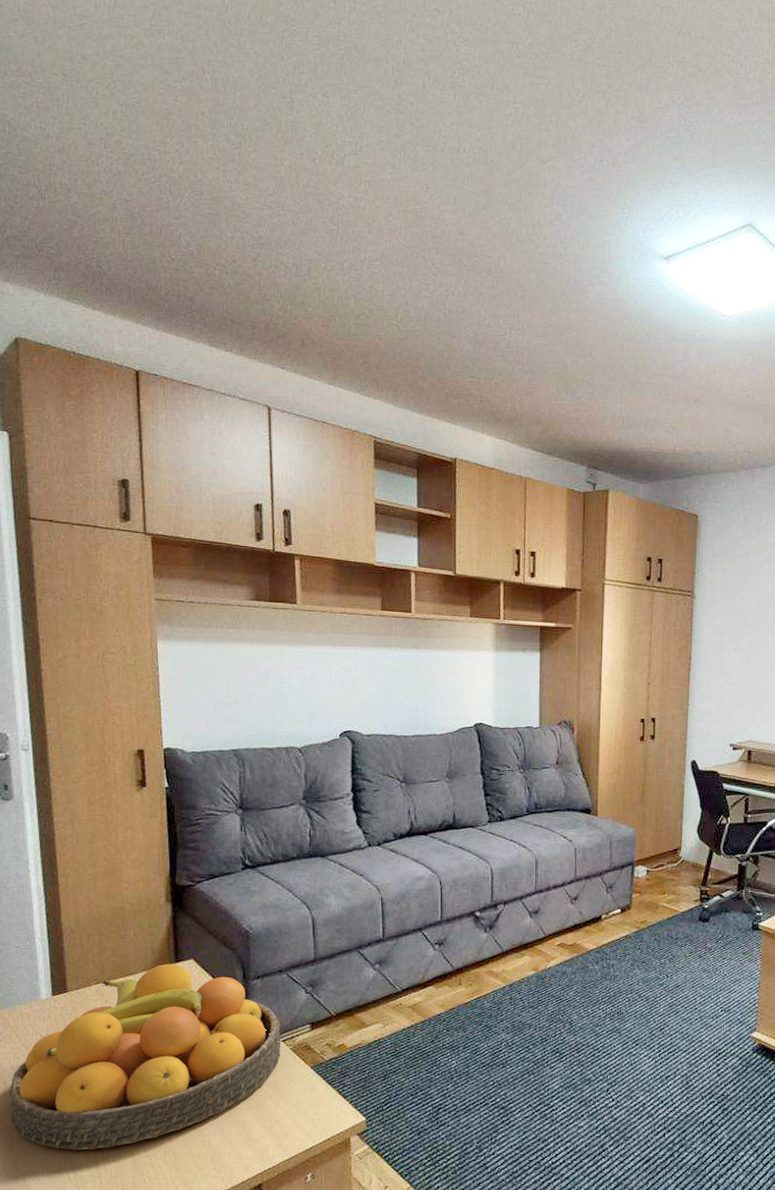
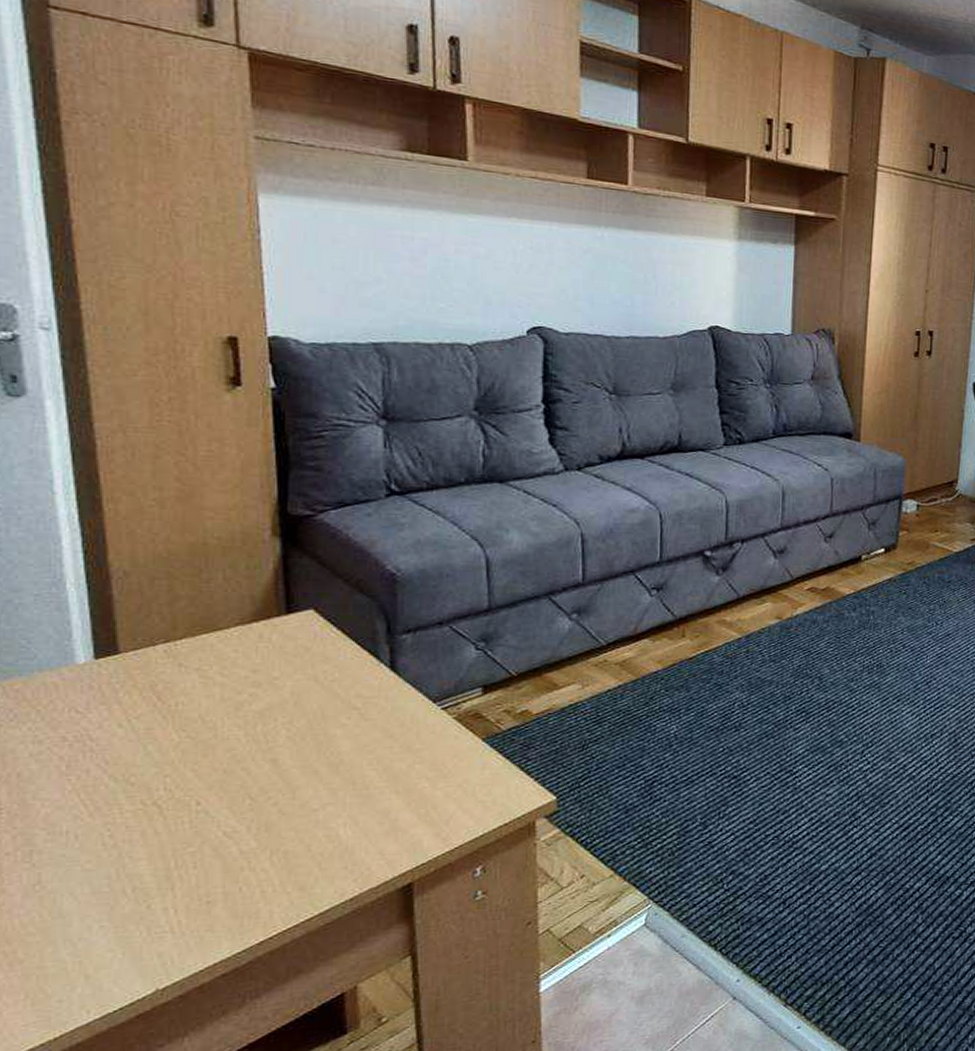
fruit bowl: present [9,963,281,1150] -> none [25,615,441,858]

